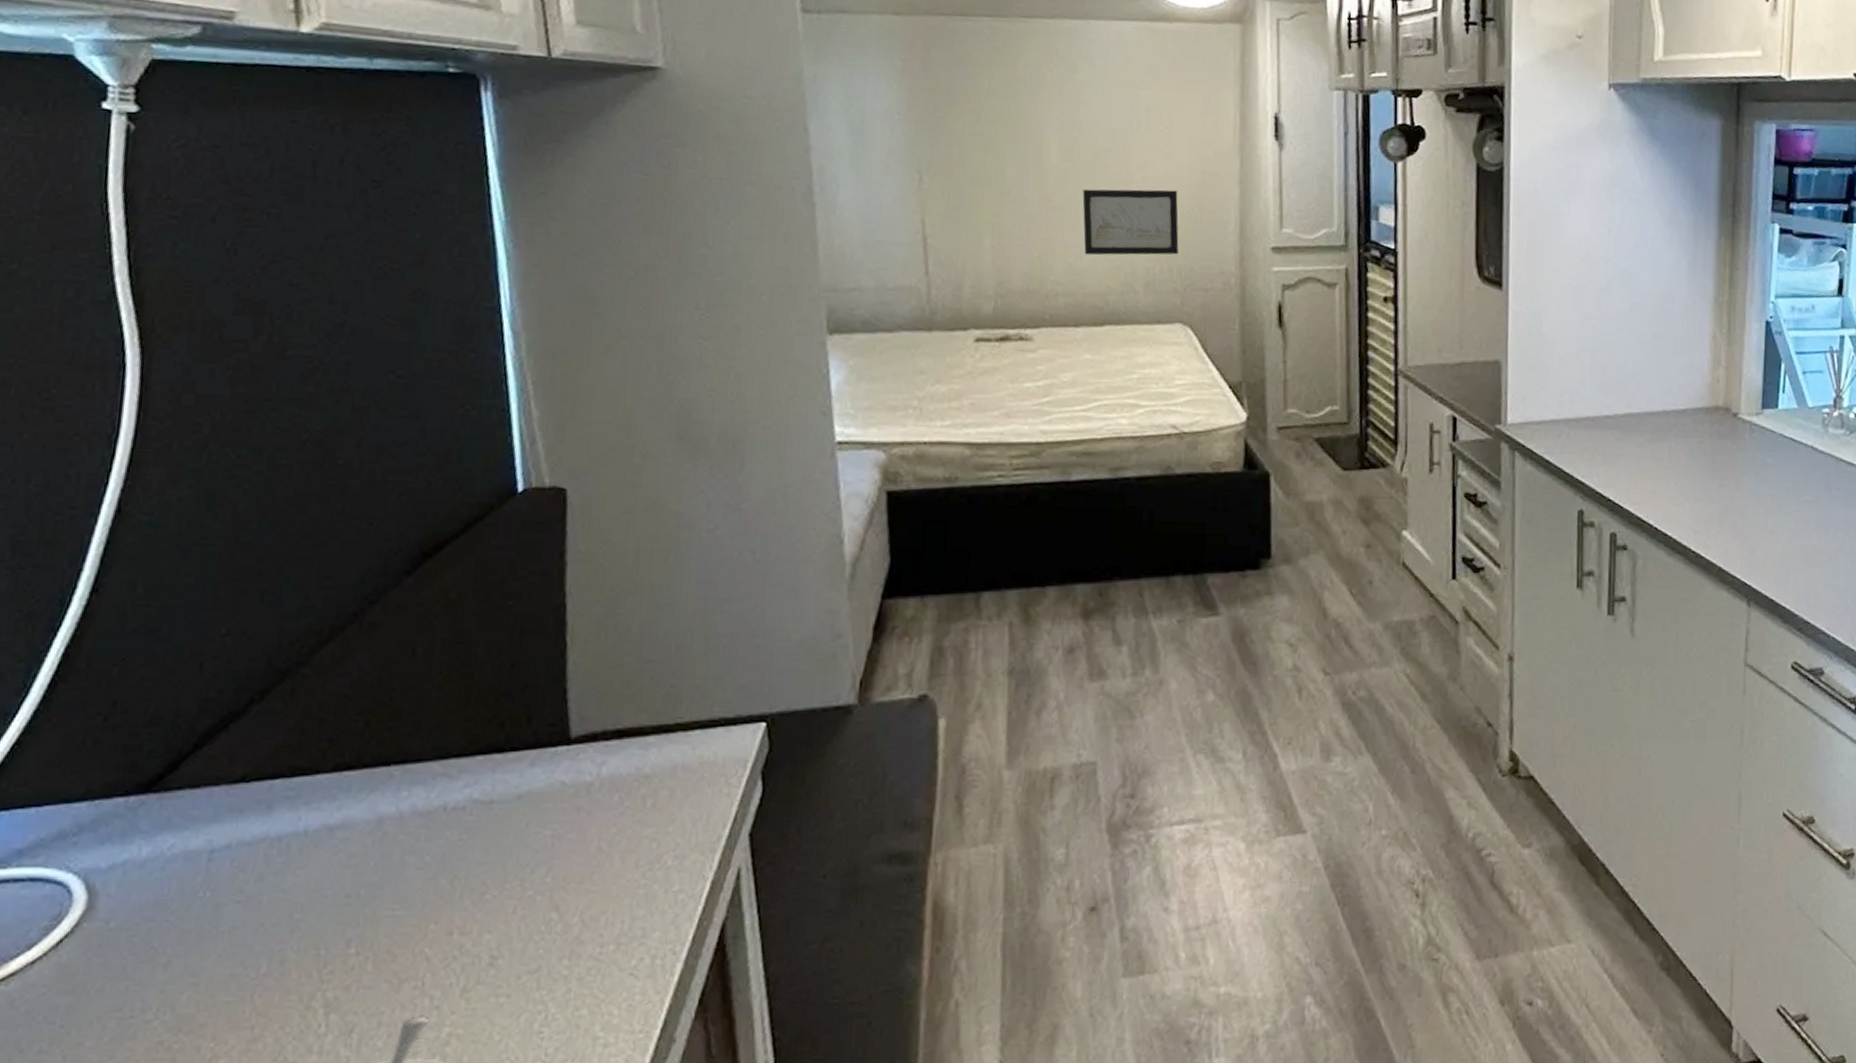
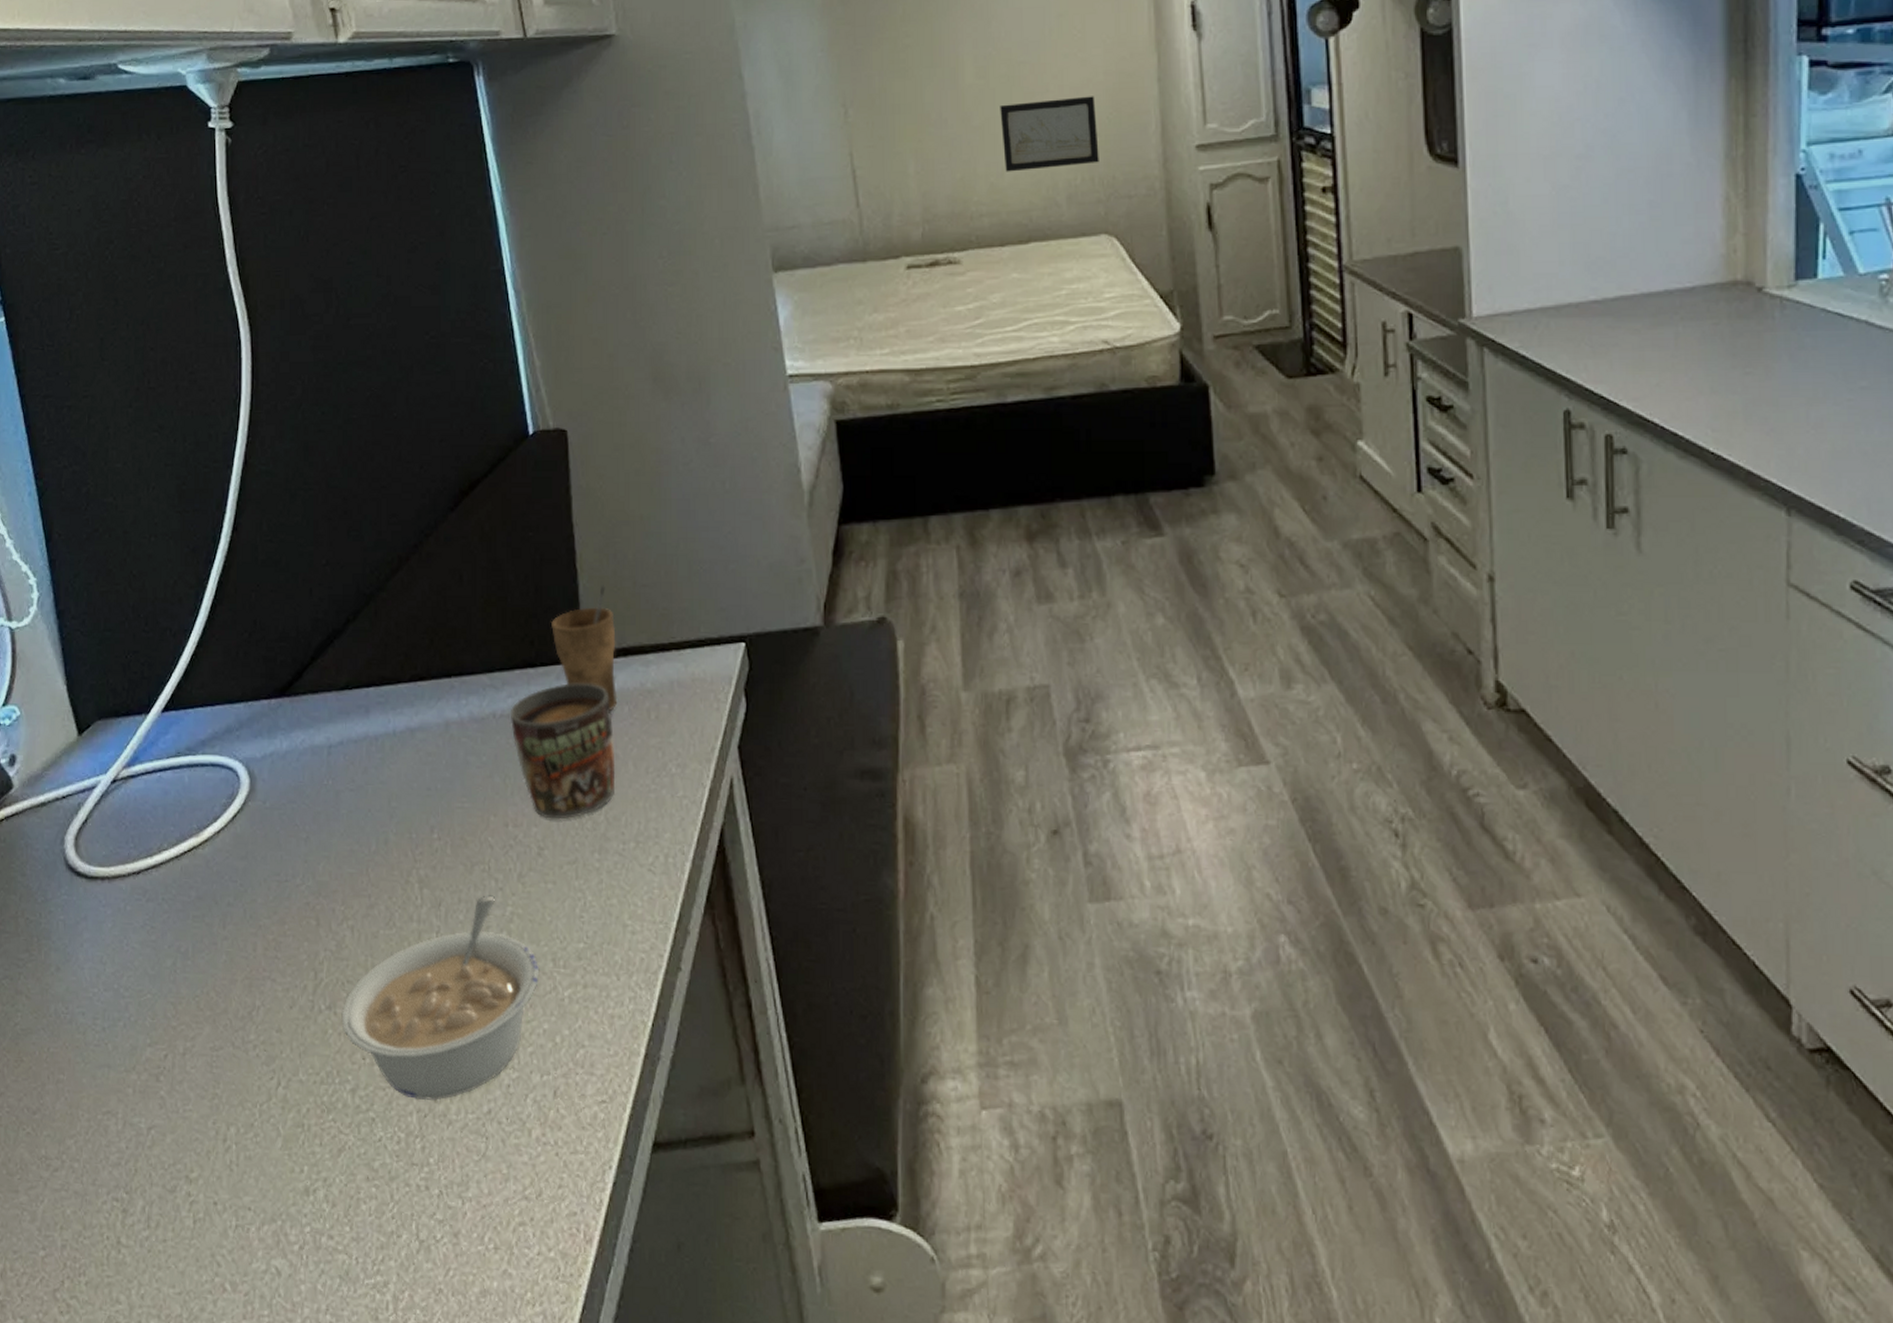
mug: none [465,768,600,924] -> present [510,682,616,820]
cup: none [527,660,610,799] -> present [550,585,618,711]

